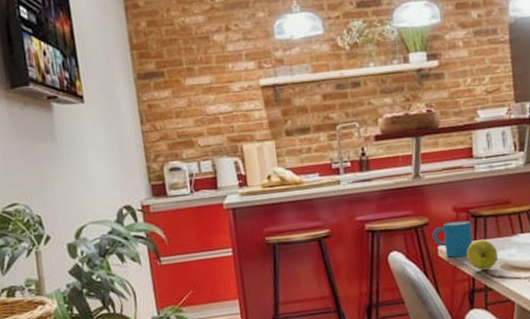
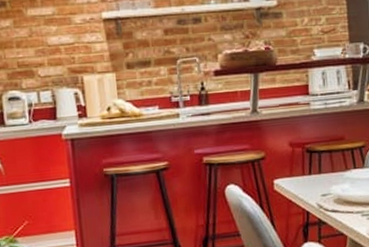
mug: present [432,220,473,258] -> none [268,155,307,192]
apple: present [466,239,498,271] -> none [301,174,332,205]

